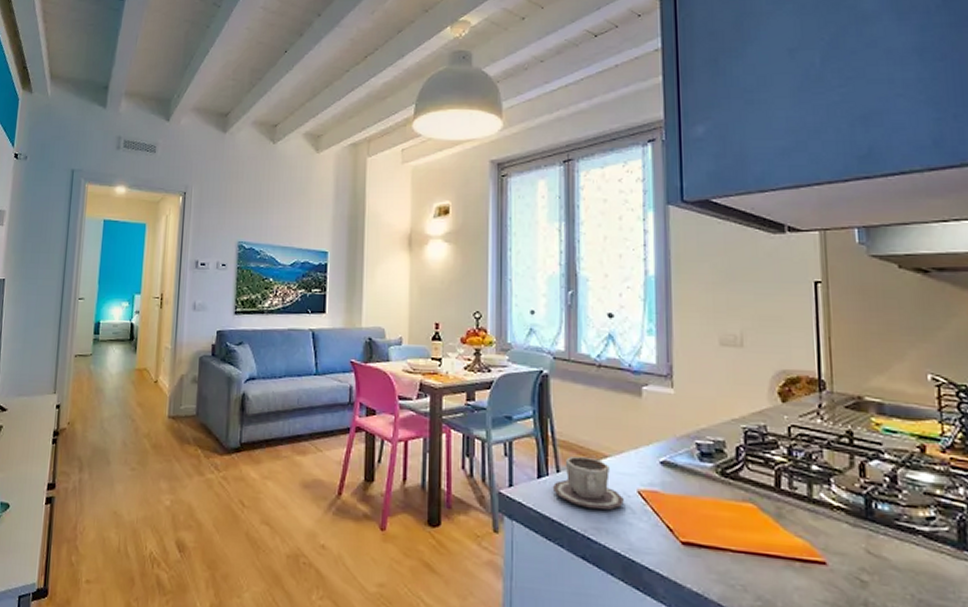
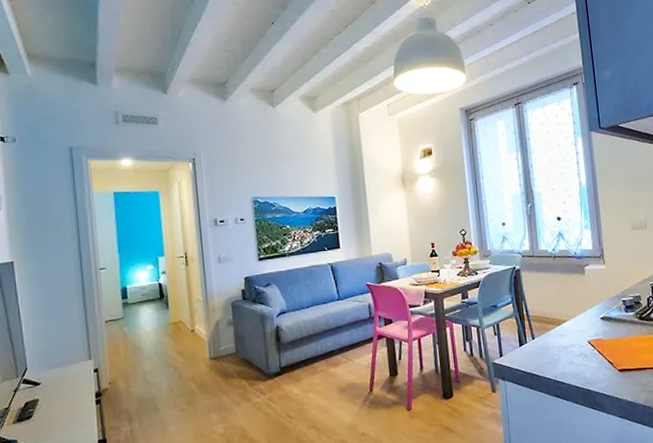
cup: present [552,455,624,510] -> none [530,324,580,361]

